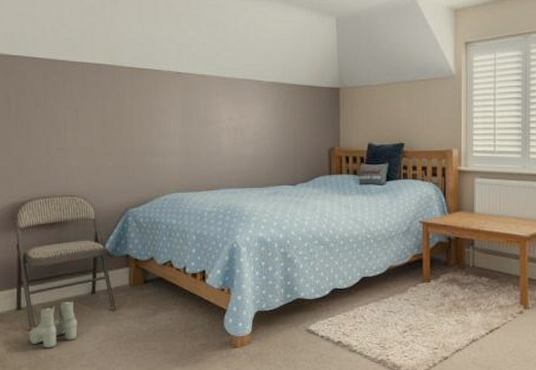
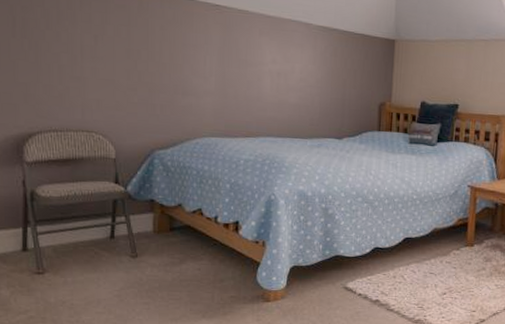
boots: present [29,300,78,349] -> none [37,244,93,294]

